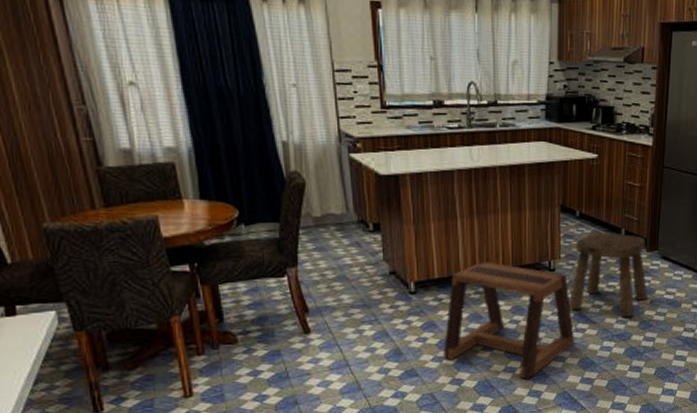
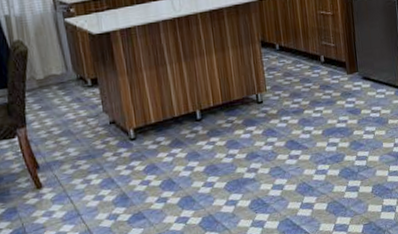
stool: present [444,260,575,380] -> none [166,101,290,211]
stool: present [569,233,648,317] -> none [278,60,354,139]

